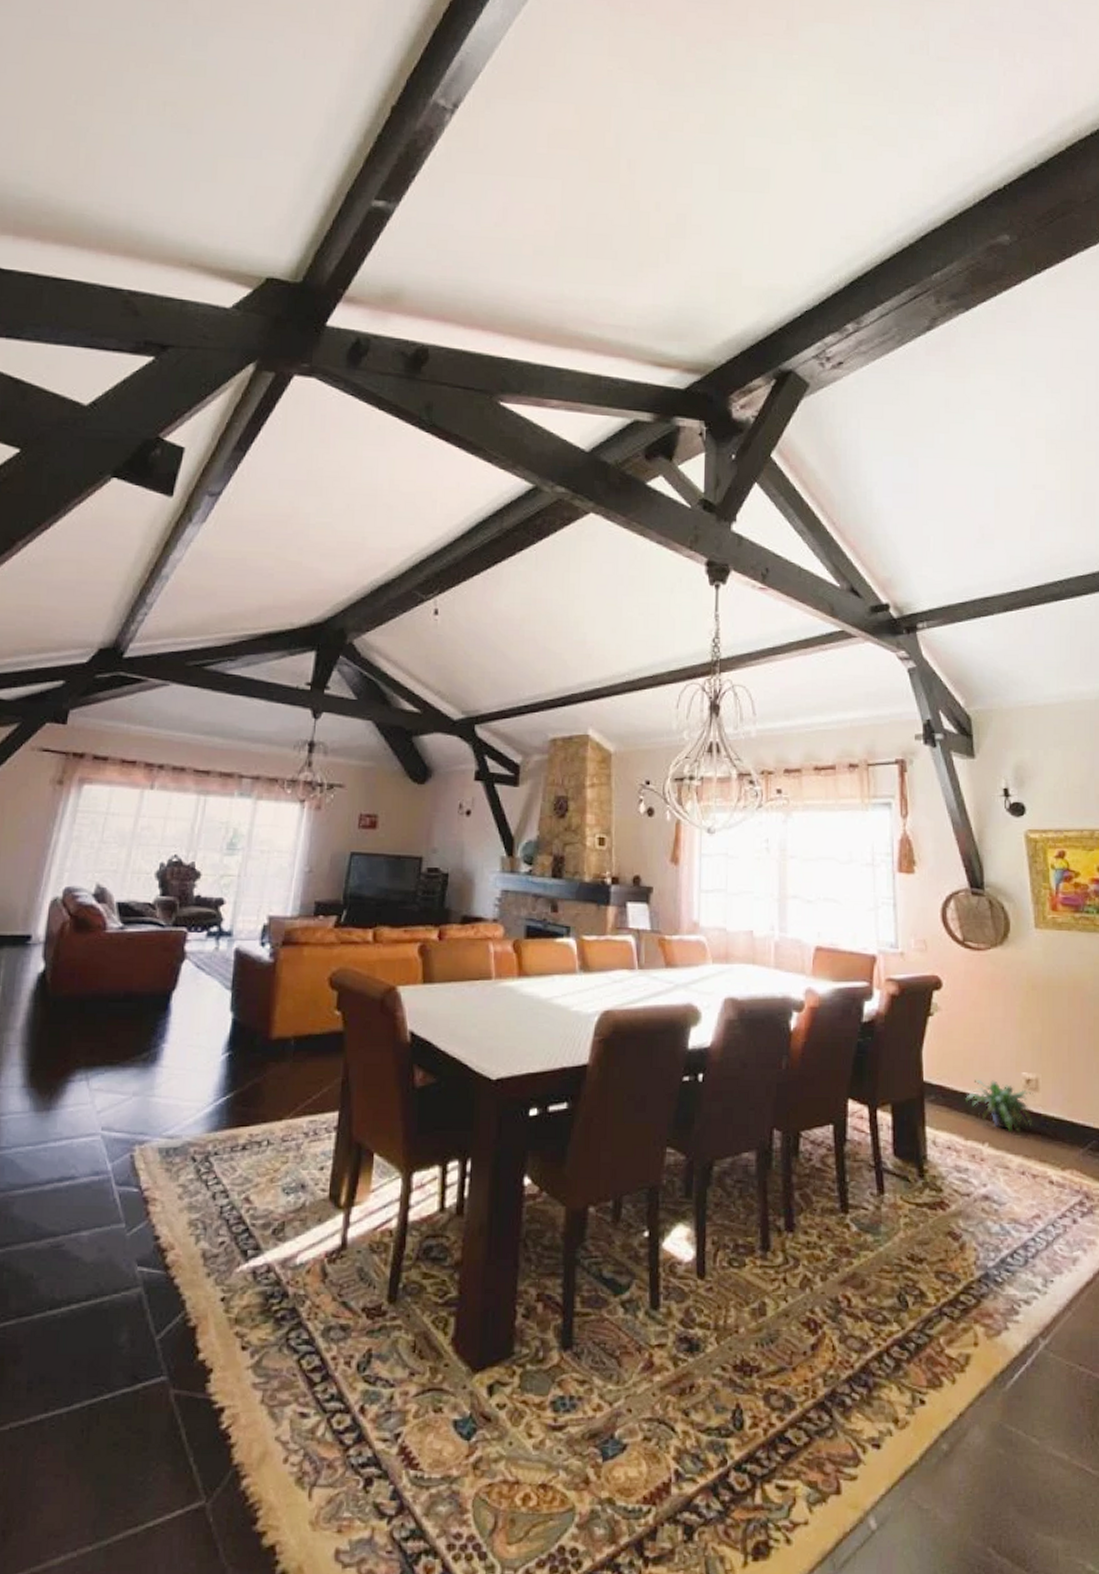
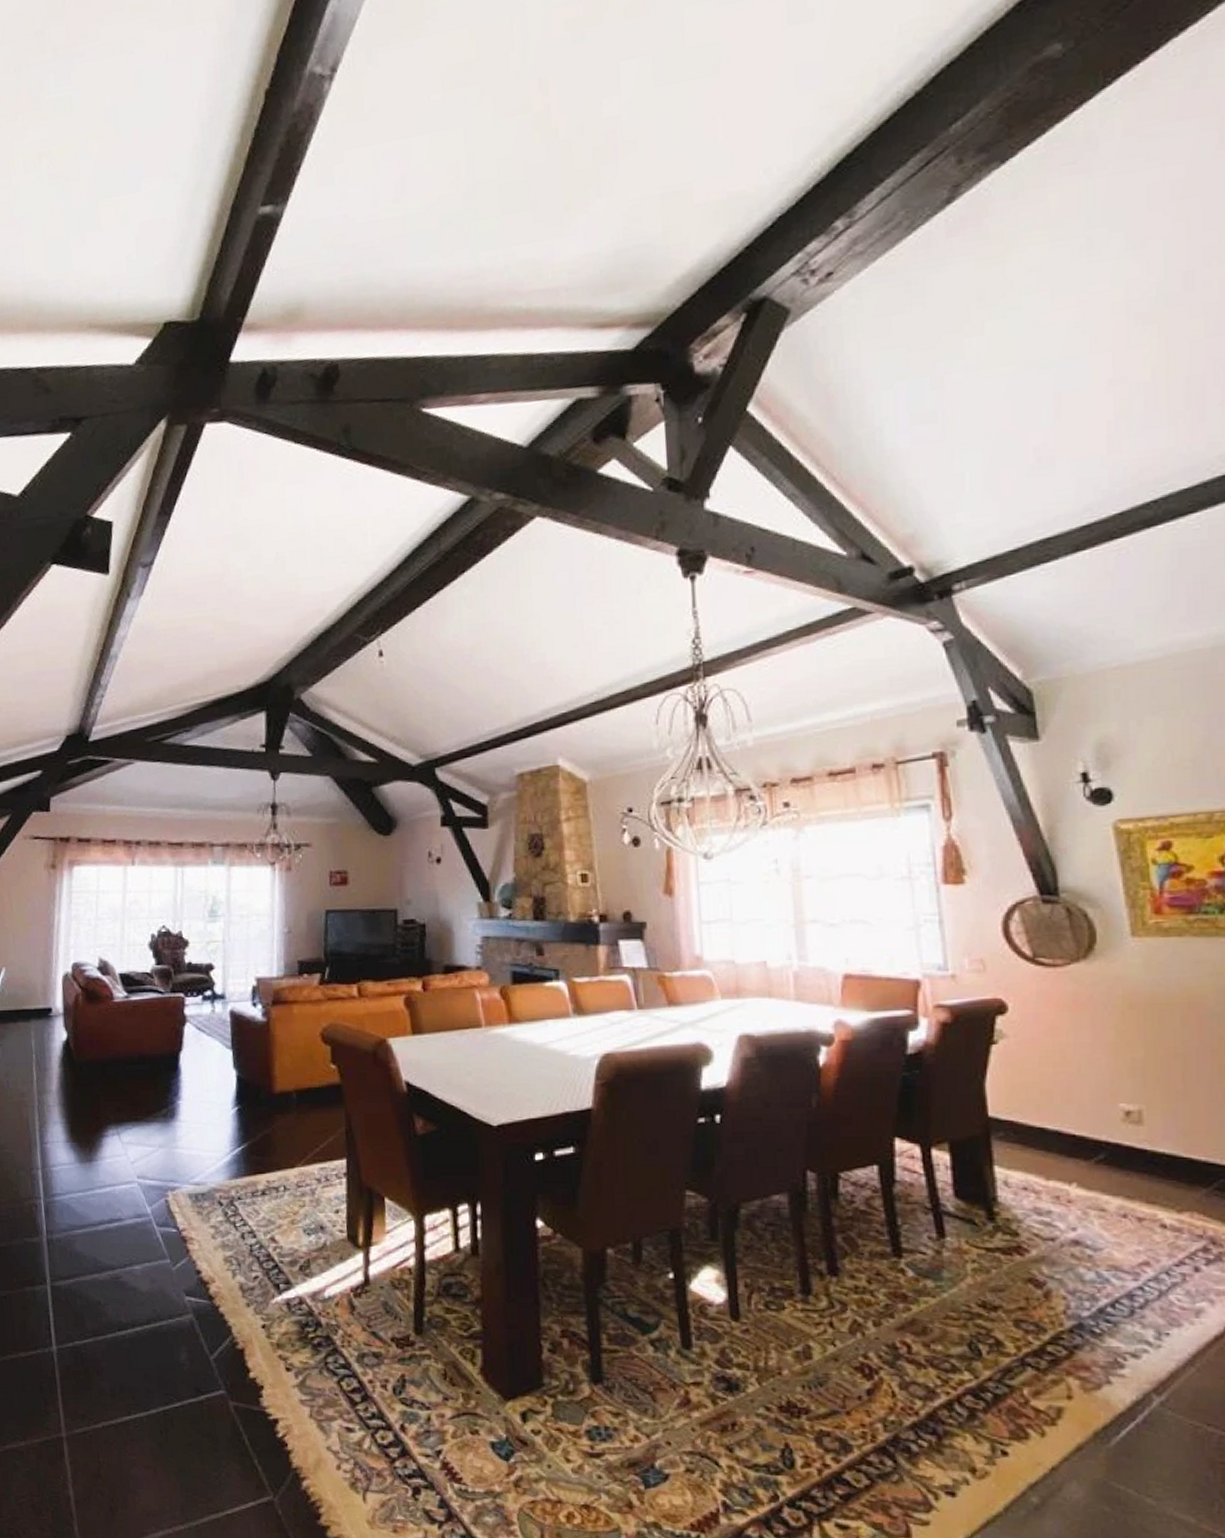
potted plant: present [965,1079,1033,1133] -> none [1044,1112,1136,1171]

